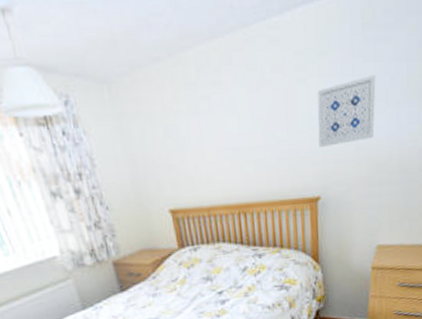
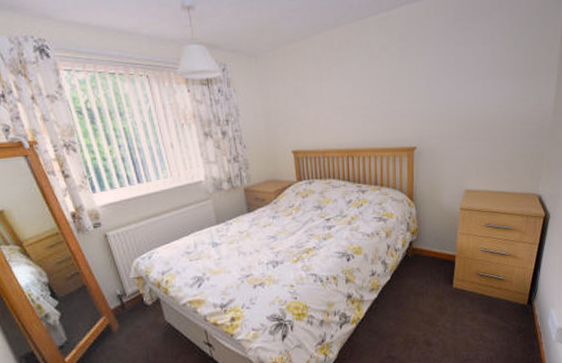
wall art: present [317,74,376,148] -> none [416,54,465,109]

